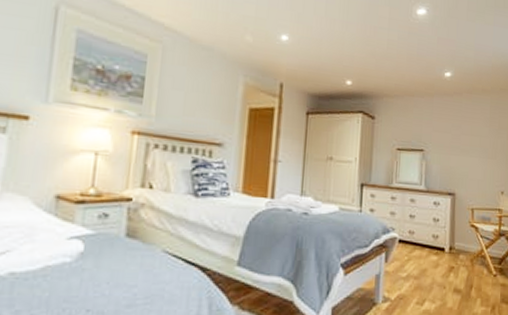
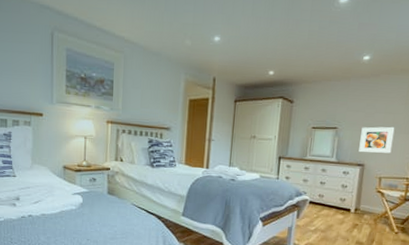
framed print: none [448,150,482,181] -> present [359,126,395,153]

